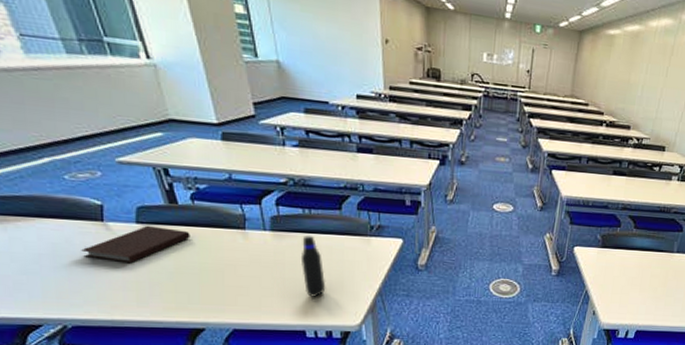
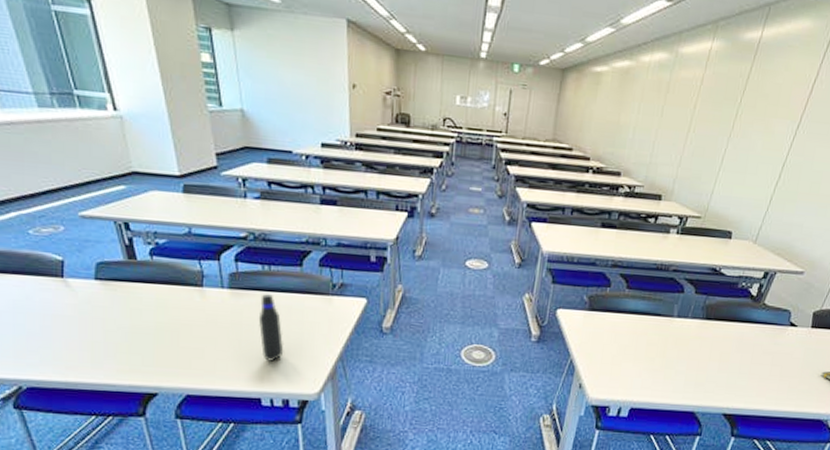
notebook: present [81,225,190,264] -> none [40,282,148,322]

